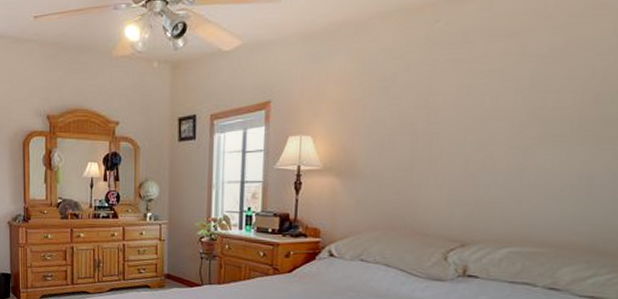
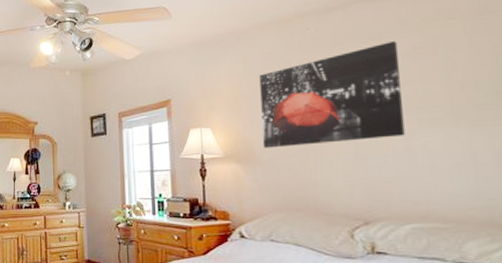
wall art: none [367,41,536,161] -> present [259,41,405,148]

